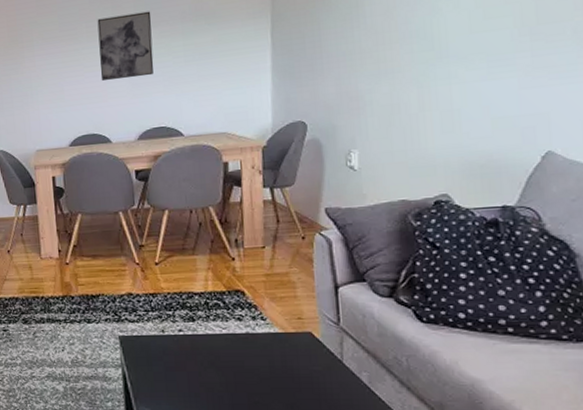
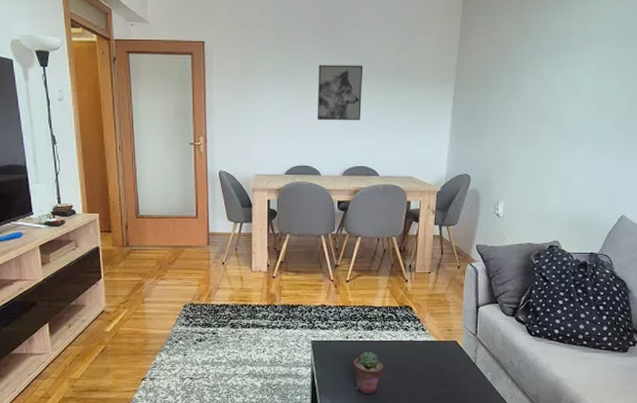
potted succulent: none [174,348,215,400] -> present [354,351,384,394]

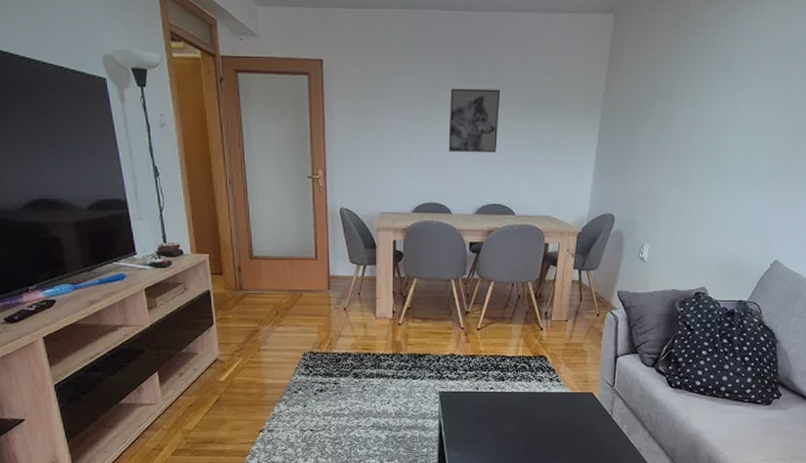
potted succulent: present [354,351,384,394] -> none [483,403,516,447]

